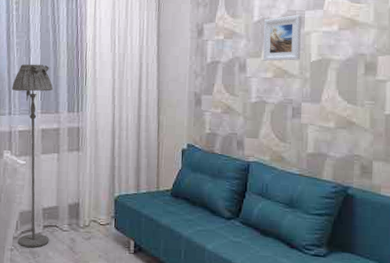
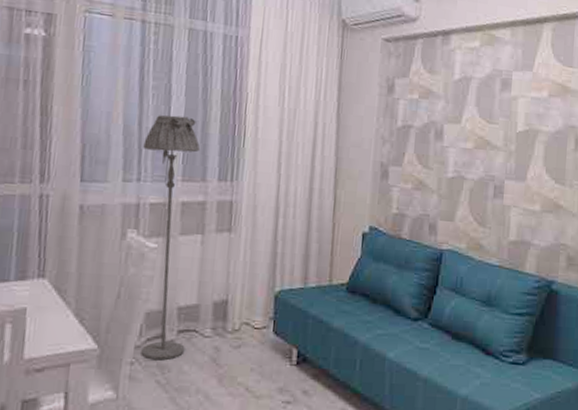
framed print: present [263,14,302,61] -> none [463,75,509,130]

